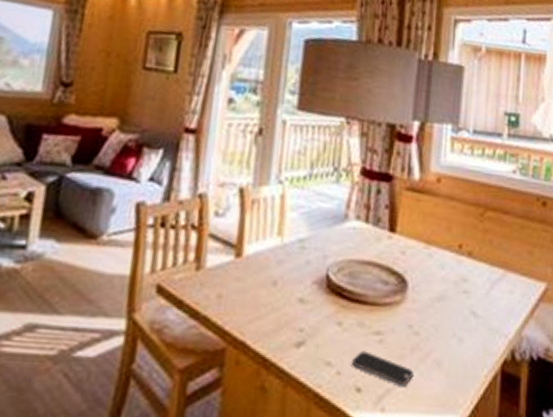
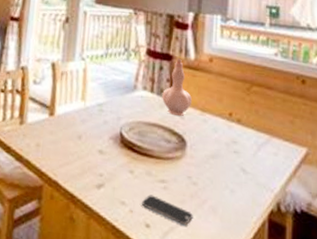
vase: none [379,178,416,251] -> present [162,58,193,116]

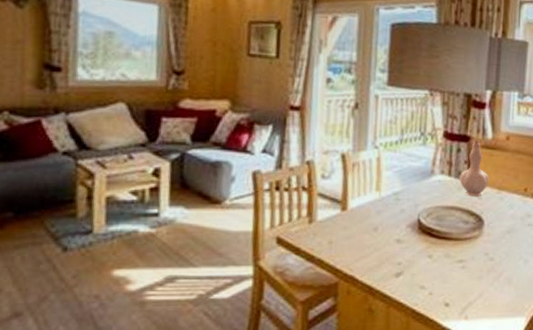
smartphone: present [142,194,193,226] -> none [441,275,490,299]

